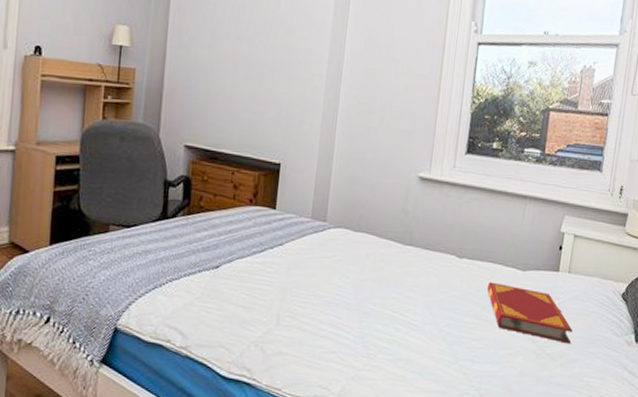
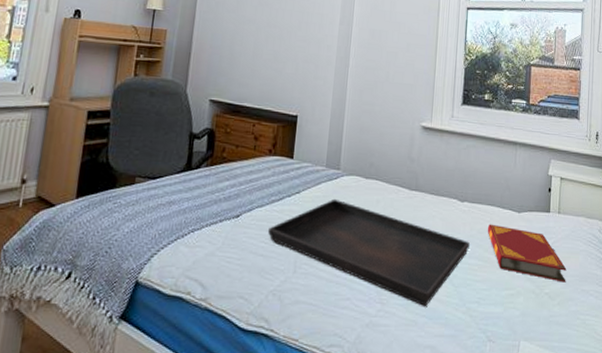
serving tray: none [249,251,467,362] -> present [268,198,470,306]

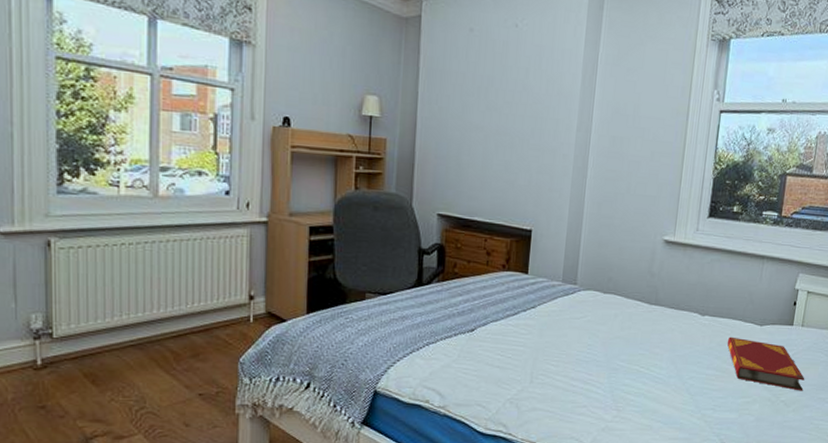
serving tray: present [268,198,470,306] -> none [504,313,708,413]

